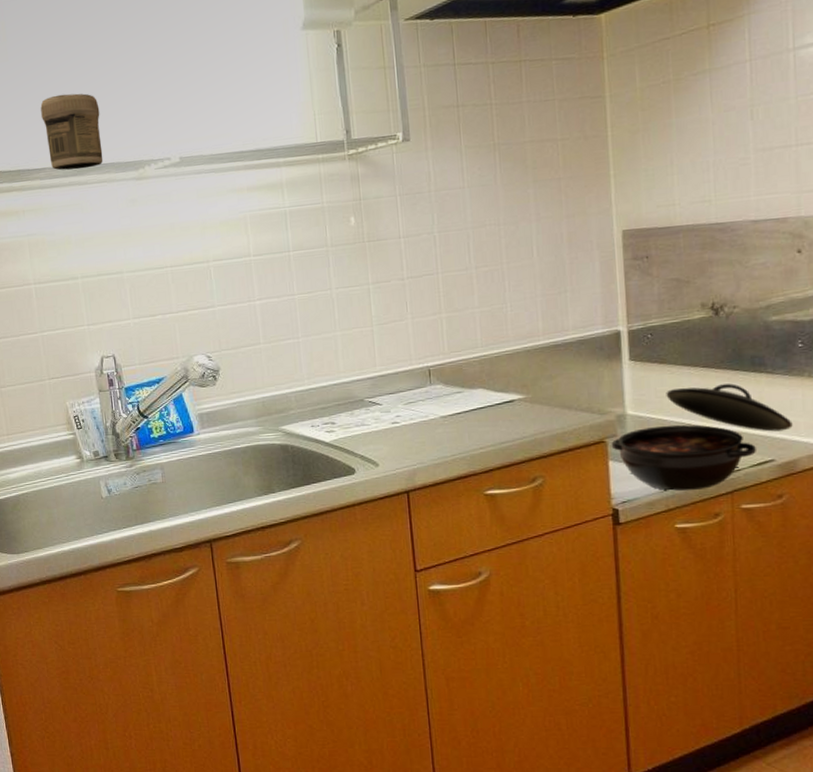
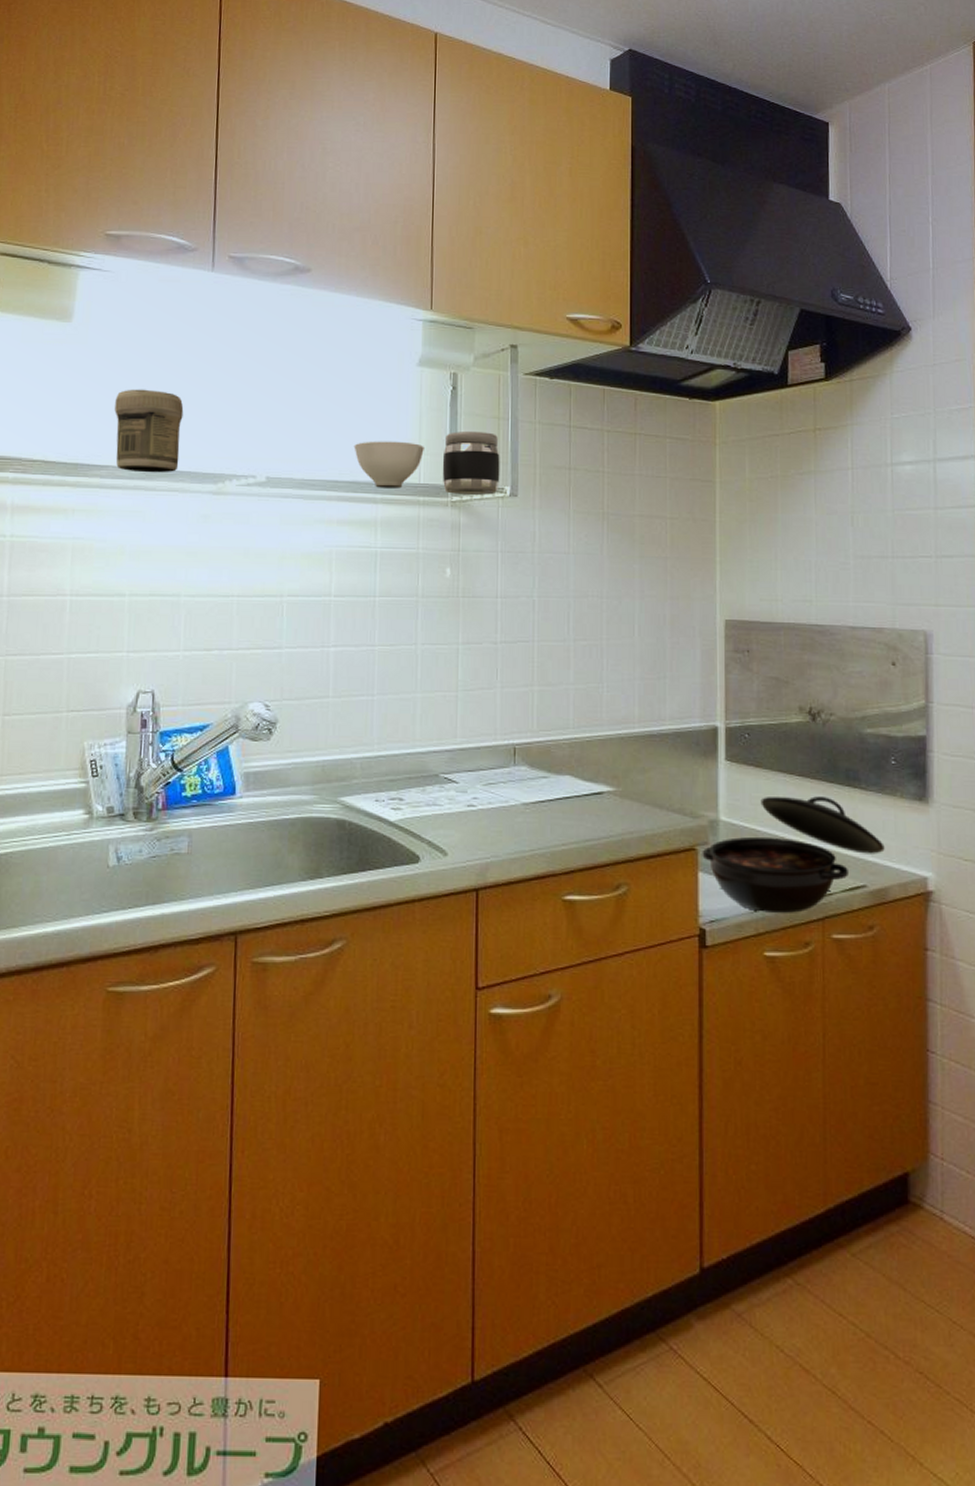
bowl: none [253,104,318,153] -> present [354,441,424,489]
jar: none [335,83,392,148] -> present [442,431,500,495]

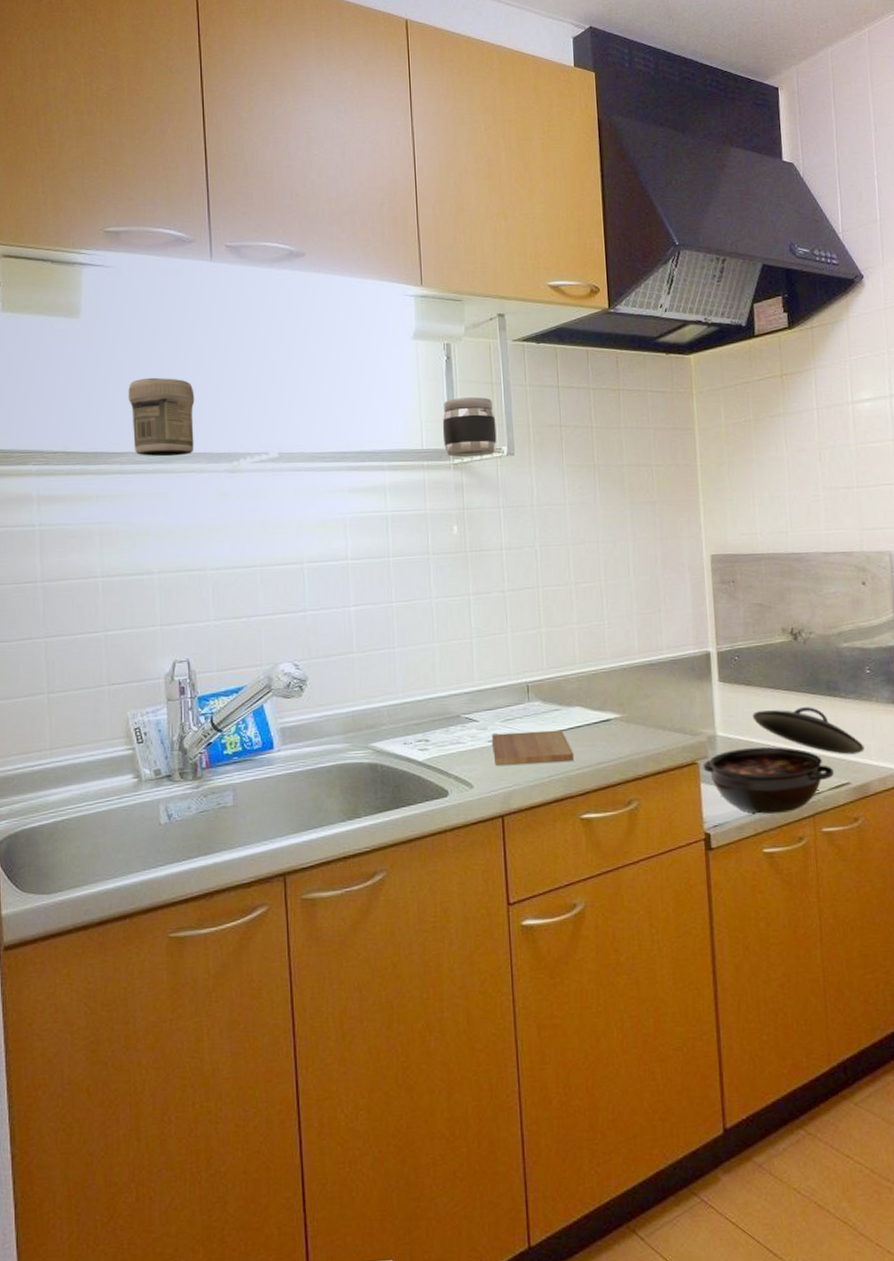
bowl: present [354,441,424,489] -> none [358,411,425,456]
cutting board: none [471,798,561,835] -> present [492,730,575,767]

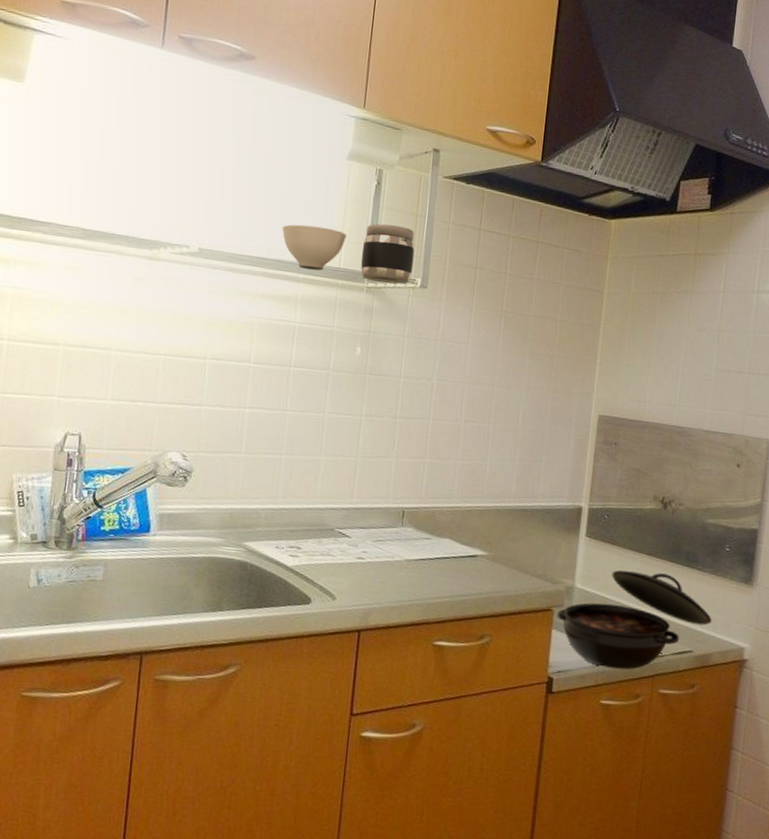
jar: present [128,377,195,457] -> none [58,153,126,235]
bowl: none [358,411,425,456] -> present [282,224,347,271]
cutting board: present [492,730,575,767] -> none [359,551,437,589]

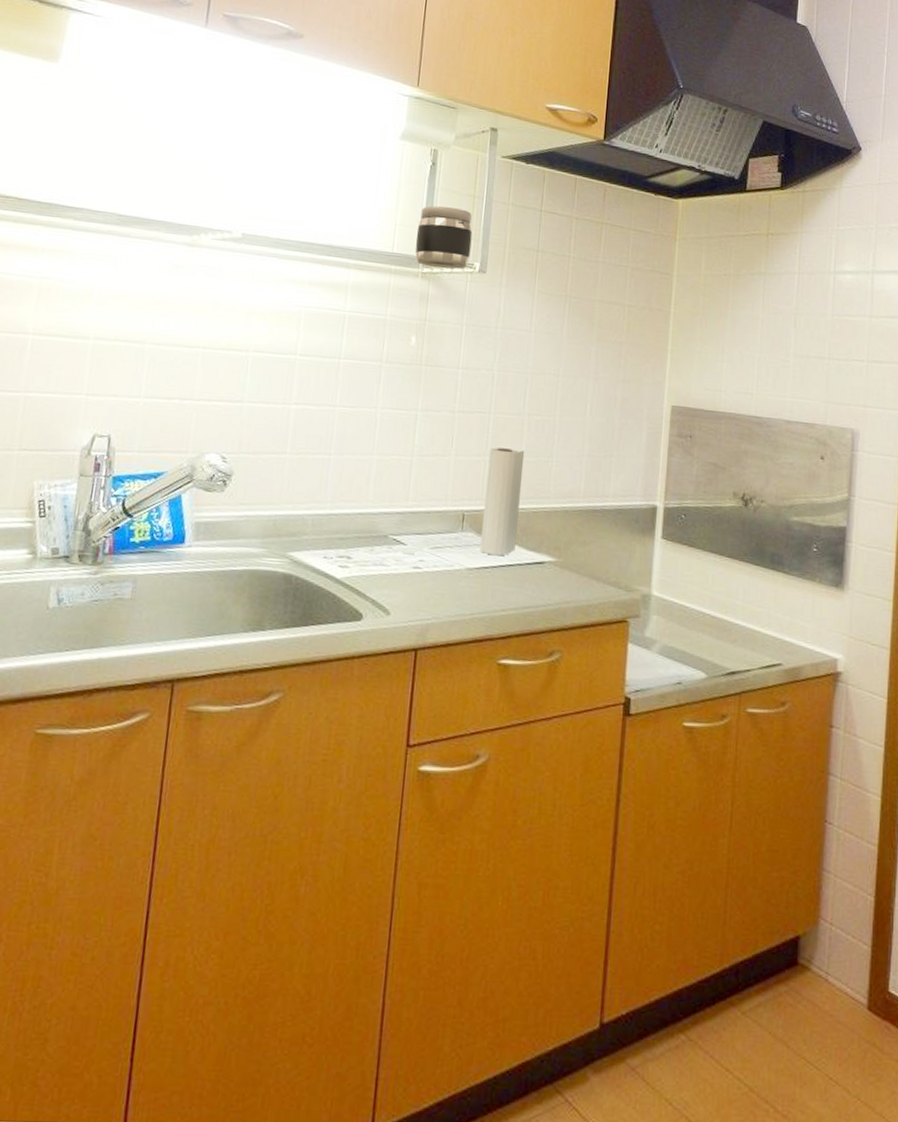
bowl: present [282,224,347,271] -> none [331,207,400,256]
paper towel roll: none [418,451,461,549] -> present [480,447,525,555]
cooking pot: present [557,570,712,670] -> none [633,575,801,688]

